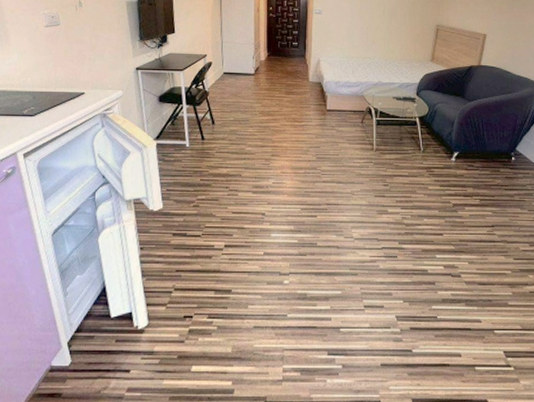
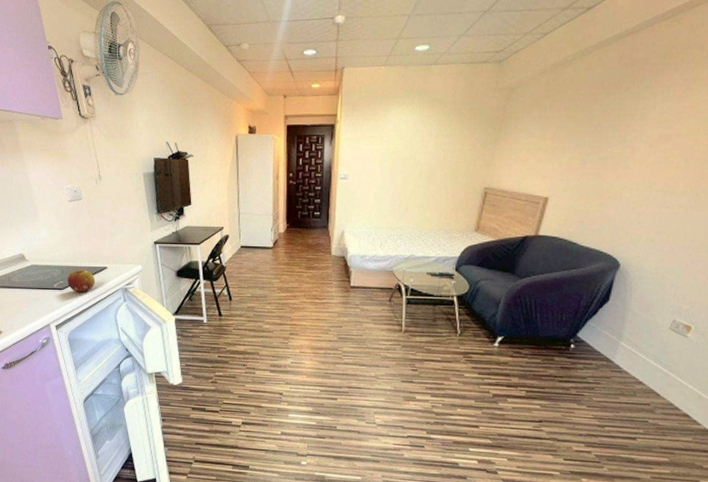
fruit: none [39,95,71,119] -> present [68,270,96,293]

